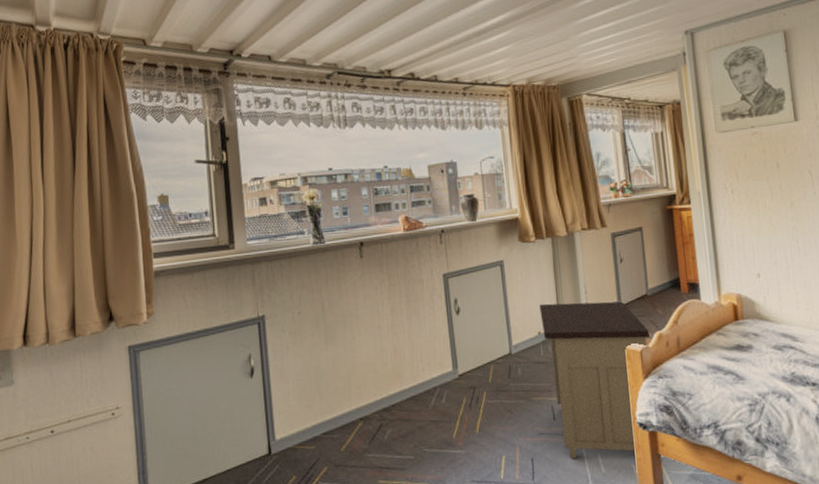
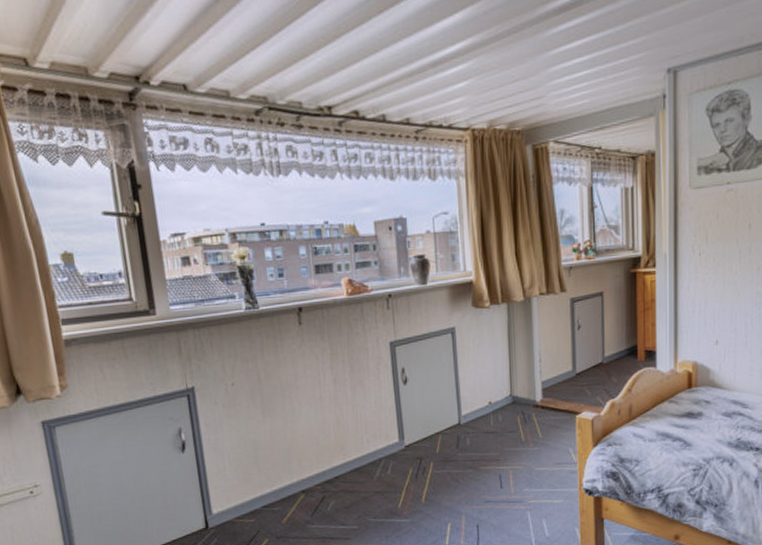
nightstand: present [539,301,649,459] -> none [491,370,602,525]

